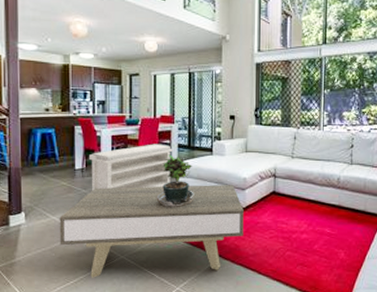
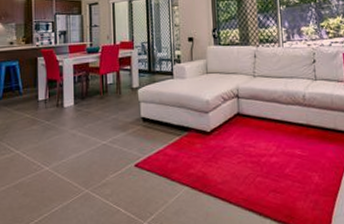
coffee table: present [59,185,244,278] -> none [23,108,210,215]
bench: present [88,144,173,191] -> none [51,70,134,122]
potted plant: present [156,154,194,207] -> none [119,80,158,135]

